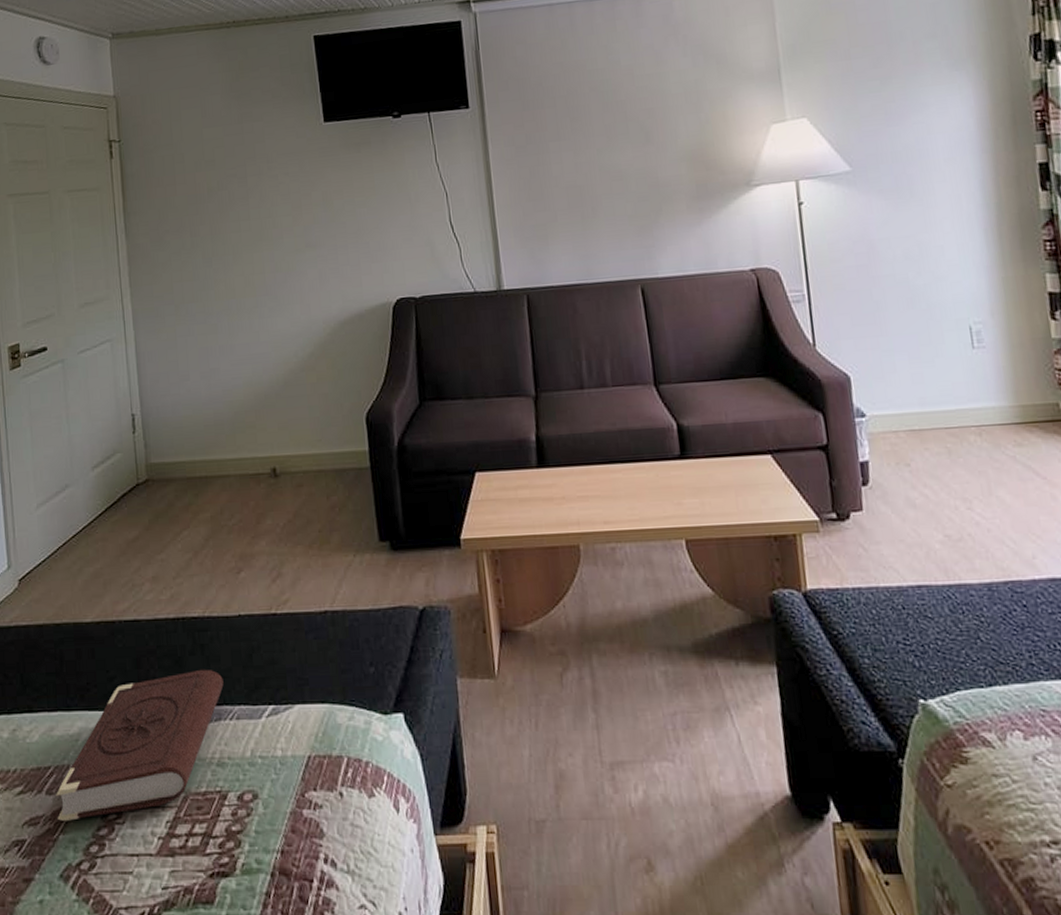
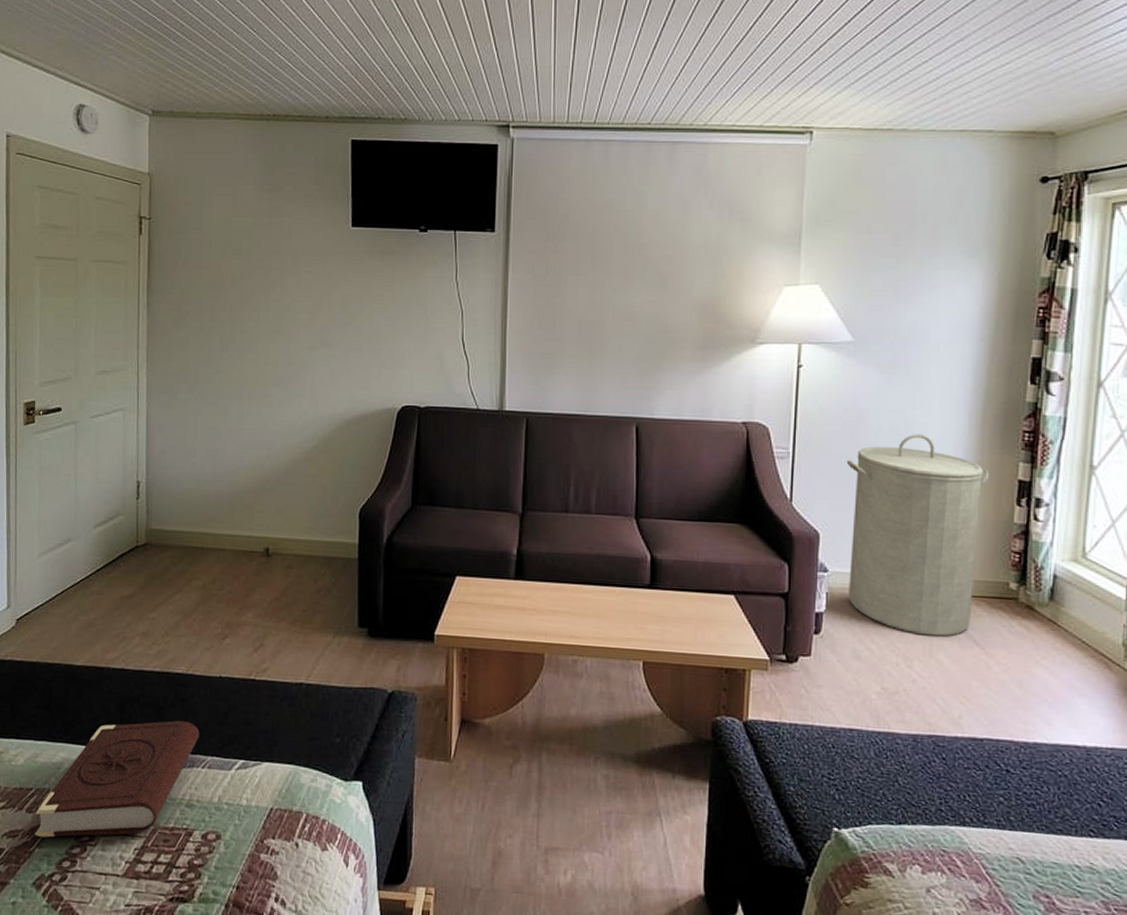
laundry hamper: none [865,257,1026,473] -> present [846,434,990,637]

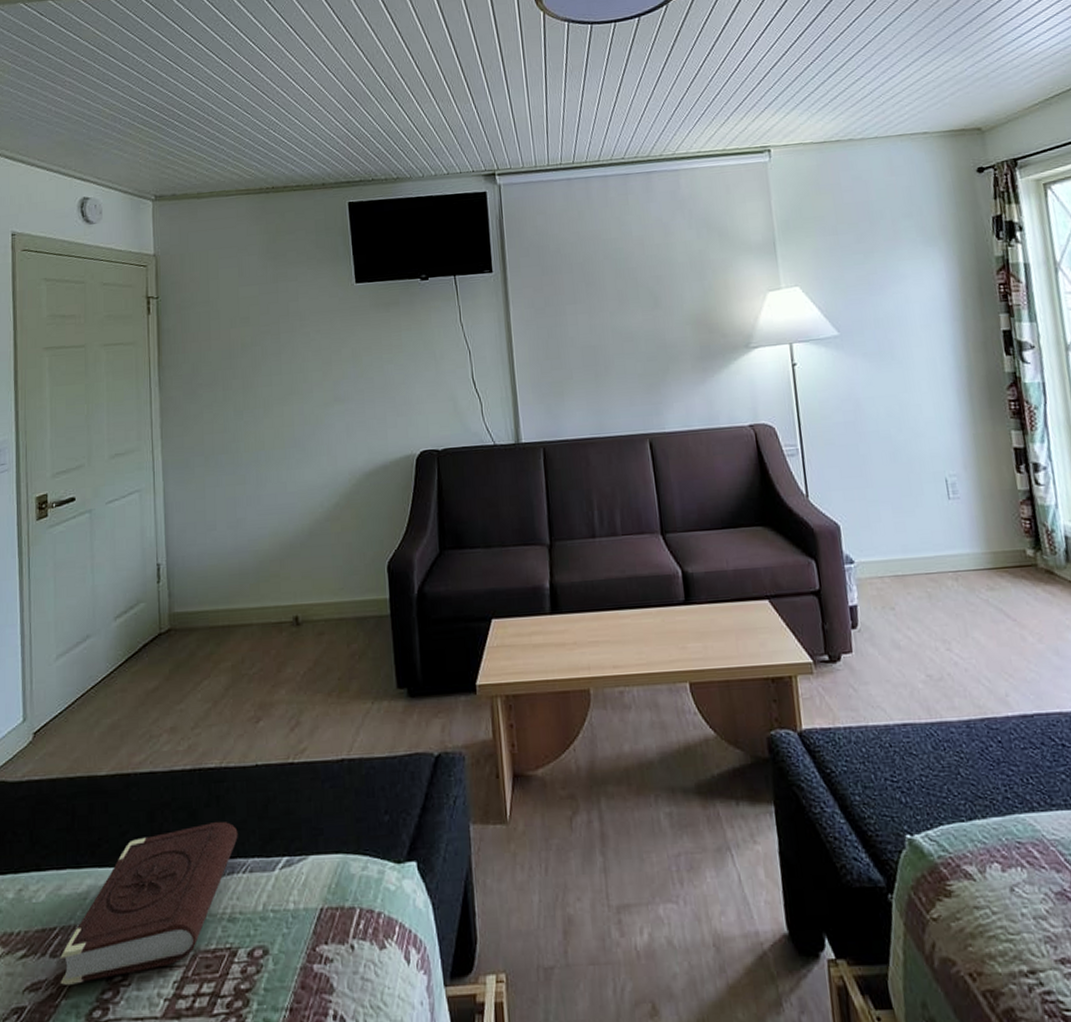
laundry hamper: present [846,434,990,637] -> none [852,415,998,615]

